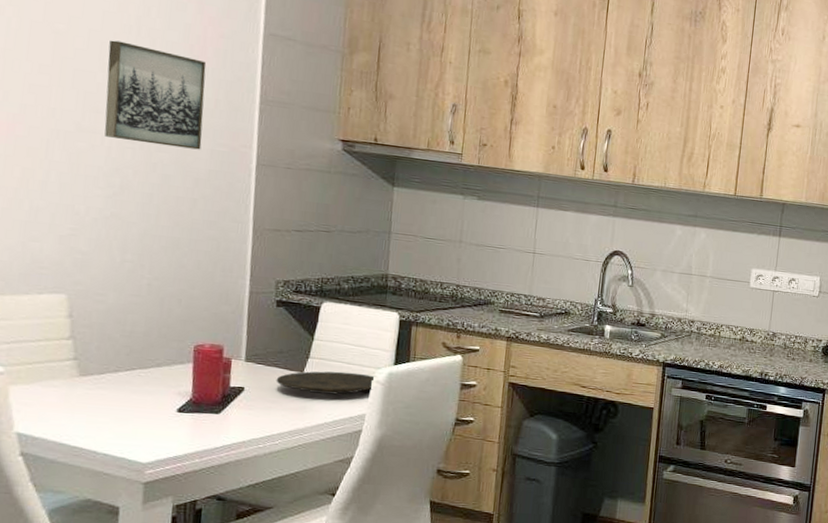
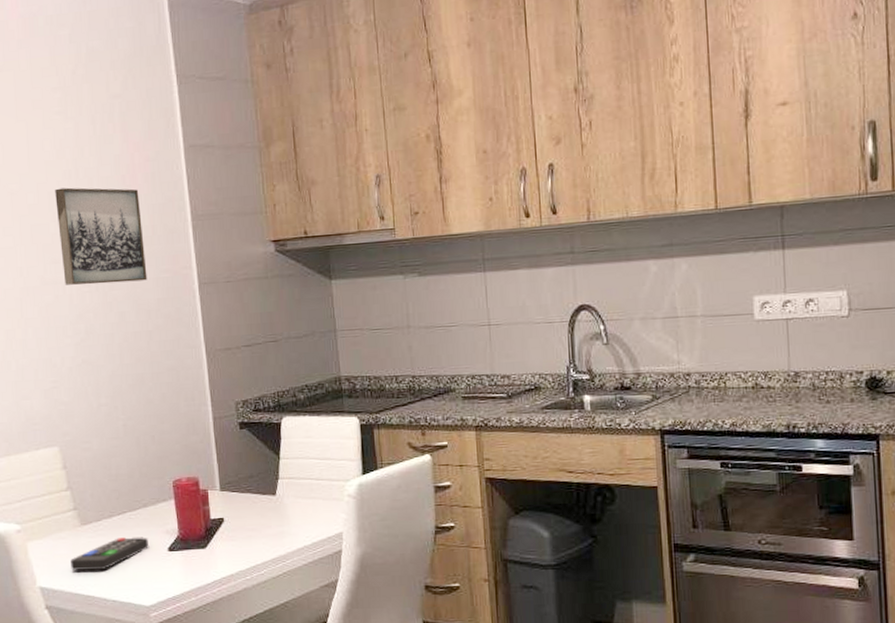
remote control: none [59,393,156,423] -> present [70,537,149,570]
plate: present [276,371,375,395] -> none [251,488,346,516]

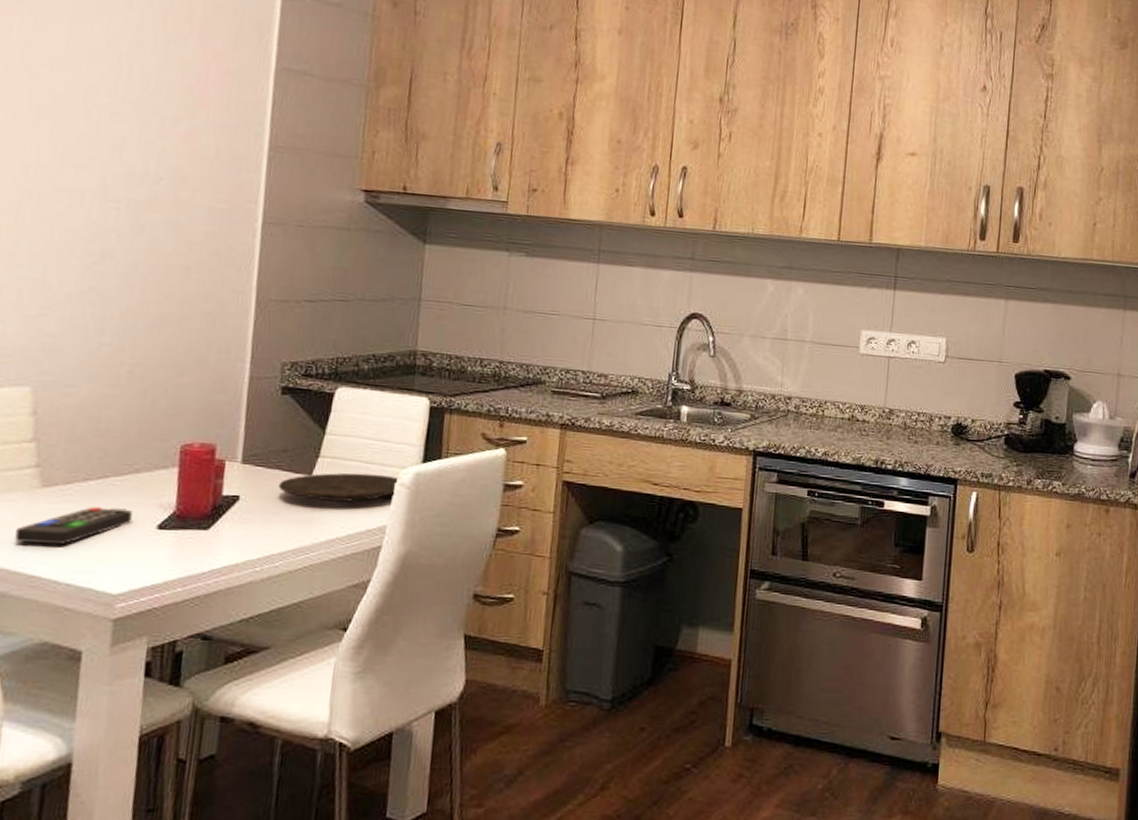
wall art: present [55,187,148,285] -> none [85,82,208,208]
plate: none [251,488,346,516] -> present [278,473,399,502]

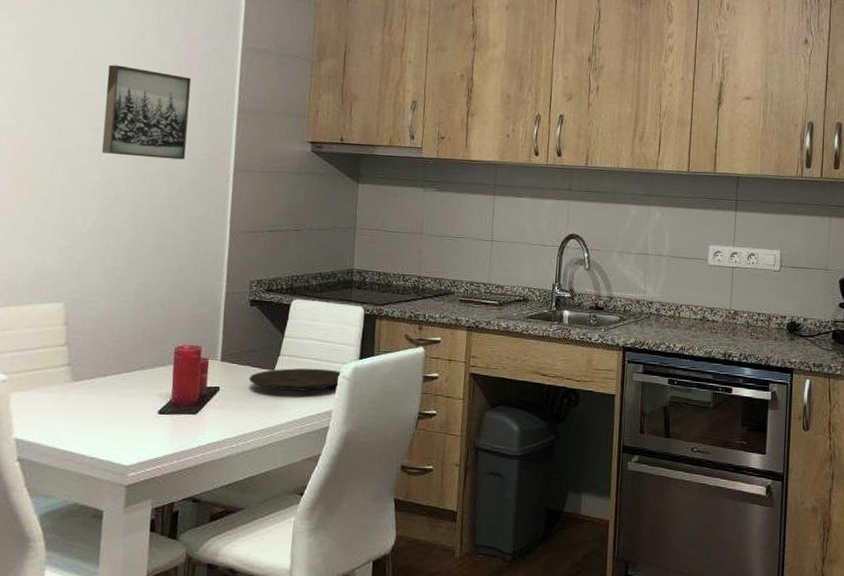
remote control: present [14,507,133,545] -> none [53,396,140,426]
wall art: none [85,82,208,208] -> present [102,65,192,160]

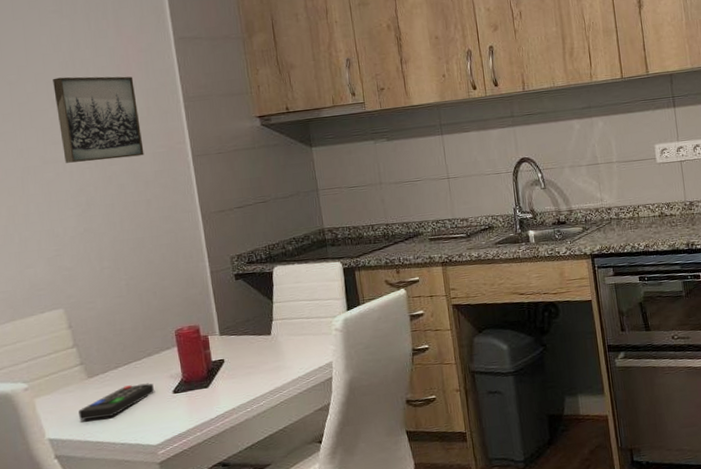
remote control: none [53,396,140,426] -> present [78,383,154,420]
plate: present [249,368,341,392] -> none [249,324,334,352]

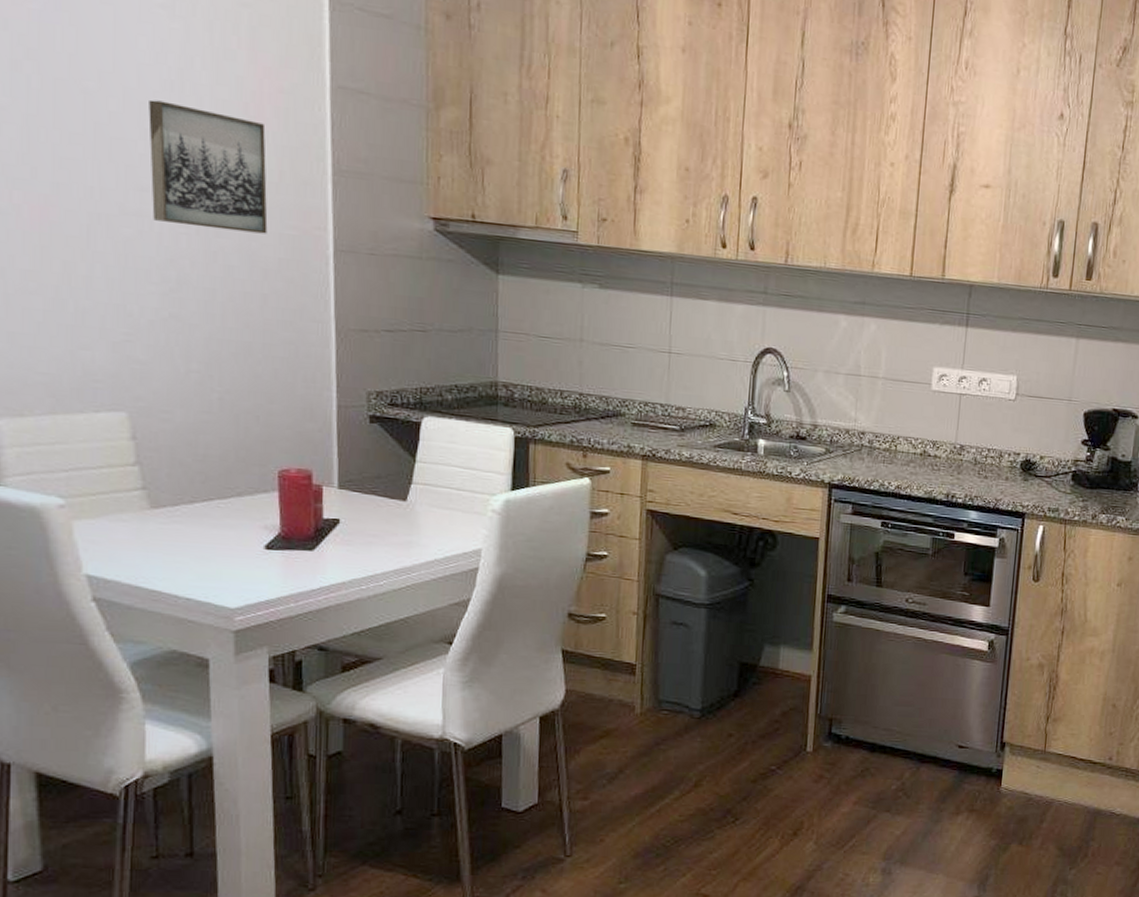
remote control: present [78,383,154,420] -> none [132,527,240,562]

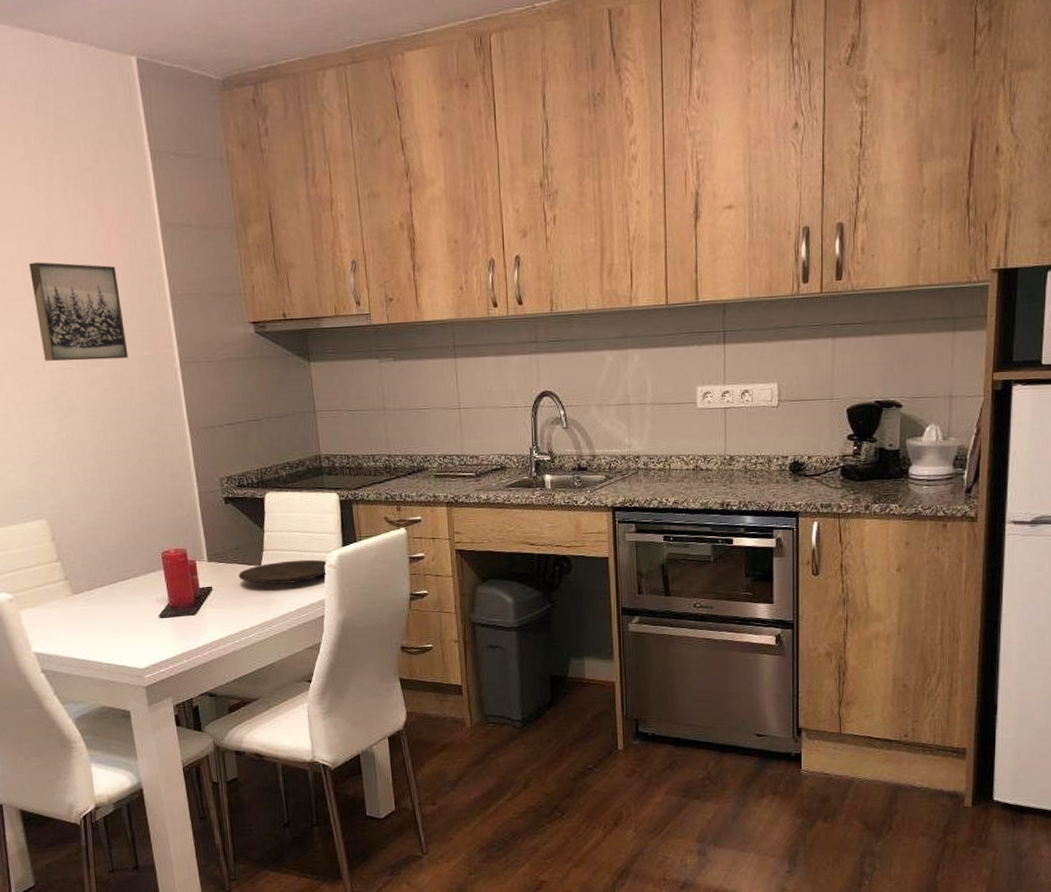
plate: none [375,499,490,527] -> present [238,559,328,585]

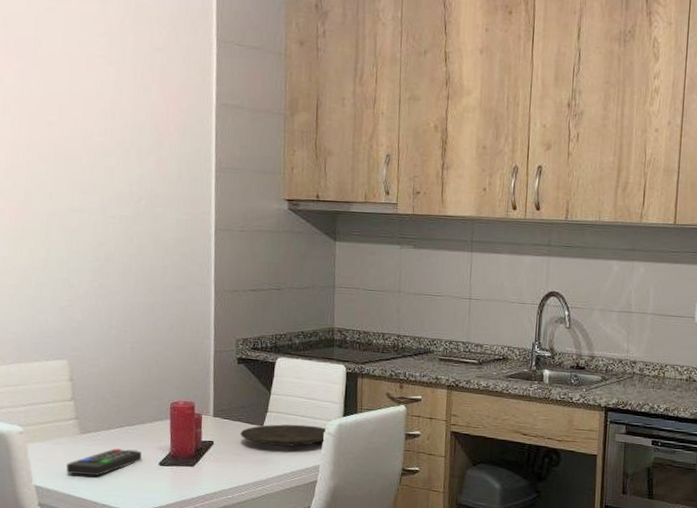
wall art: present [29,262,129,361] -> none [90,125,170,220]
remote control: none [64,605,140,637] -> present [66,448,142,476]

